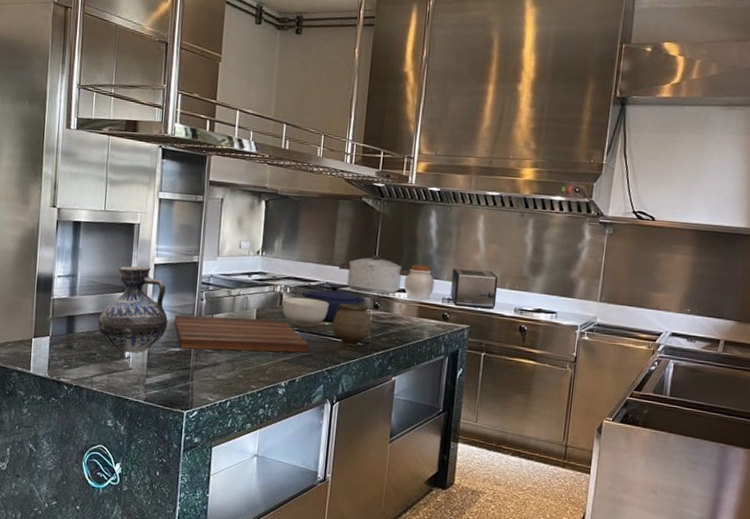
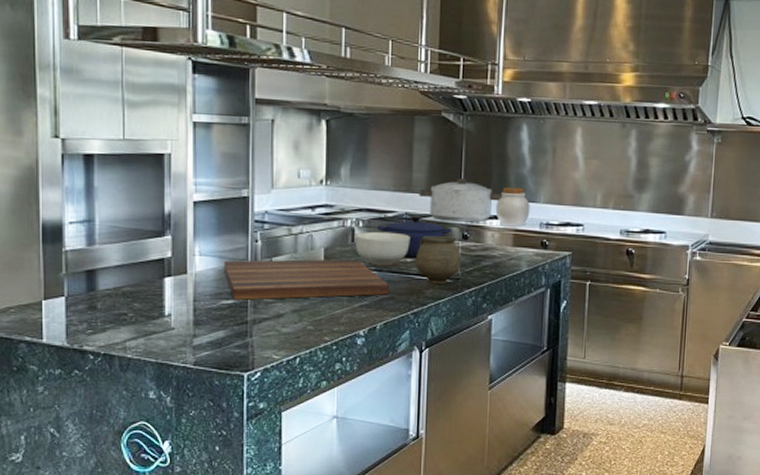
ceramic jug: present [98,265,168,353] -> none [126,204,216,309]
toaster: present [450,268,499,309] -> none [549,188,601,233]

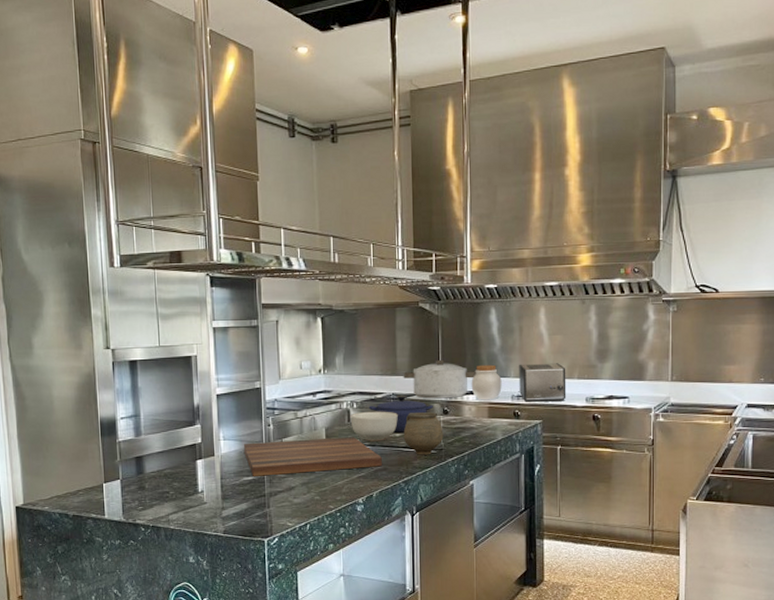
toaster: none [549,188,601,233] -> present [519,363,567,403]

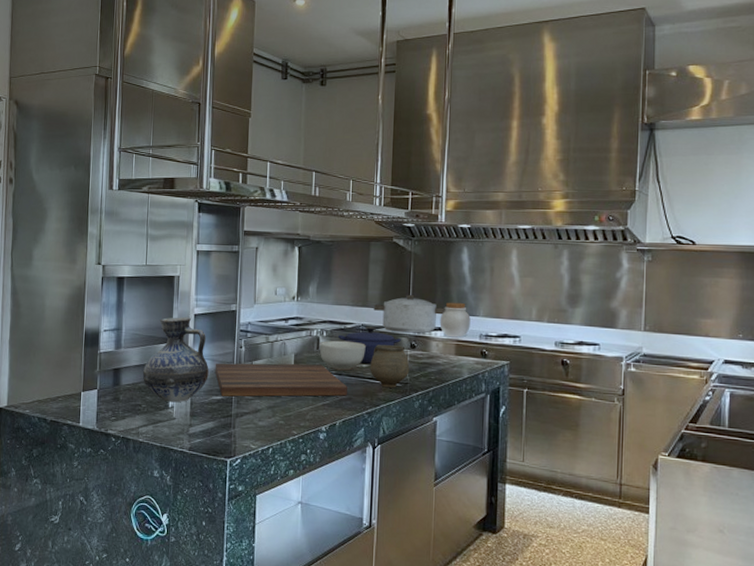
ceramic jug: none [167,397,238,487] -> present [142,316,209,403]
toaster: present [519,363,567,403] -> none [488,303,536,344]

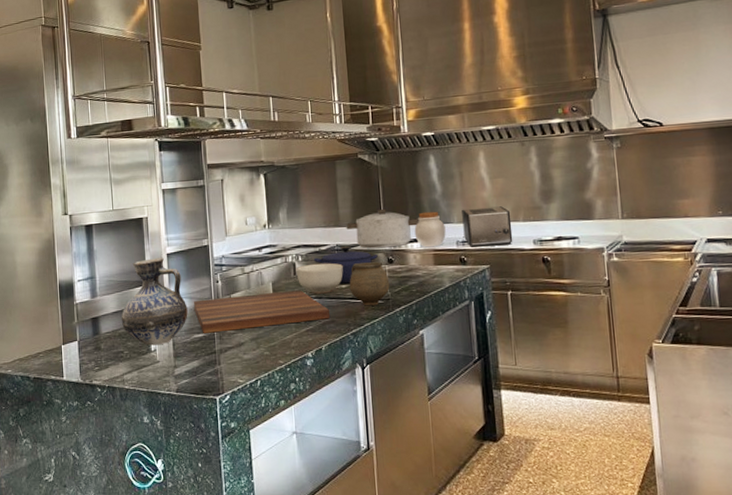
toaster: none [488,303,536,344] -> present [462,206,513,249]

